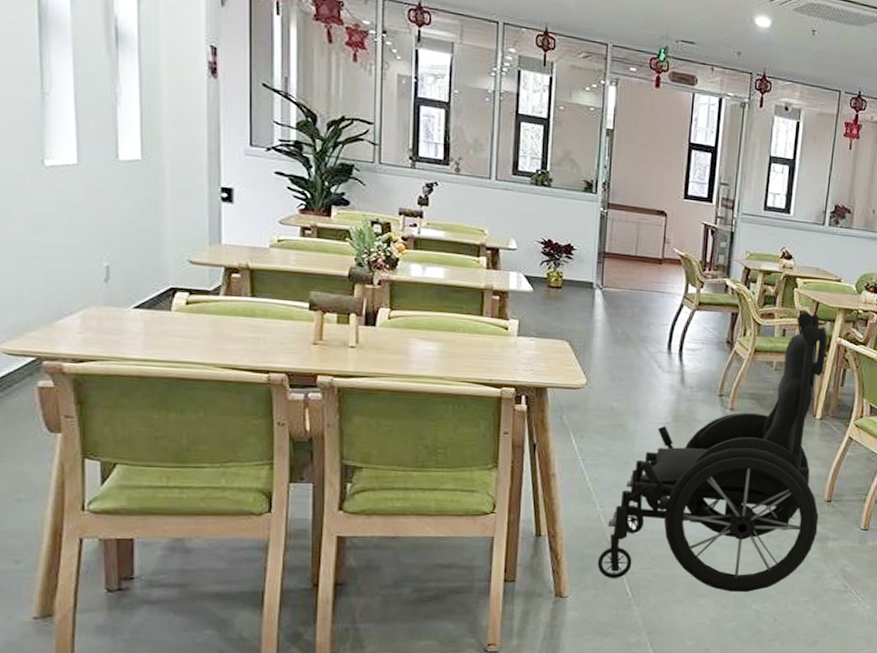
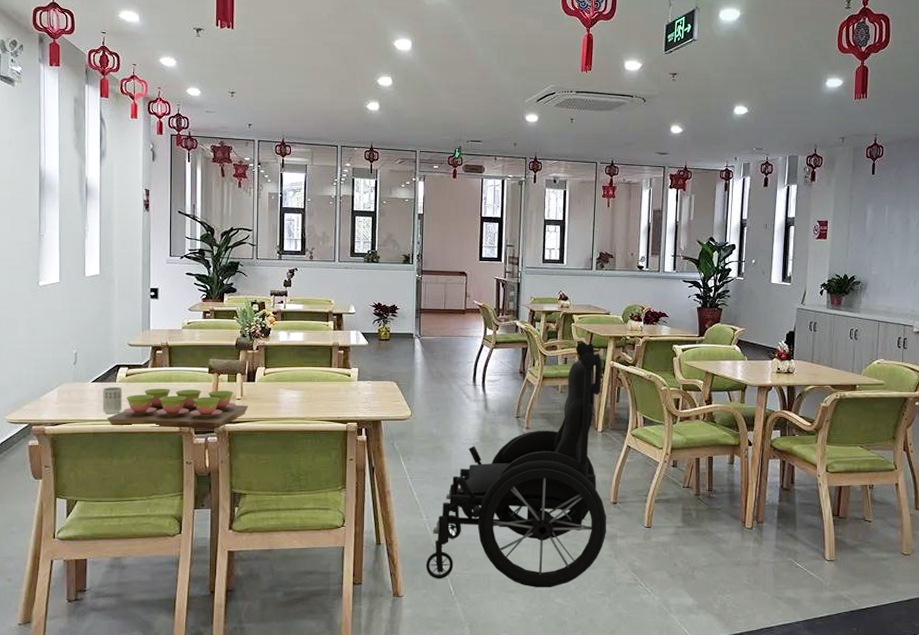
cup: none [151,316,182,354] -> present [103,387,123,414]
tea set: none [159,323,366,383] -> present [107,388,248,429]

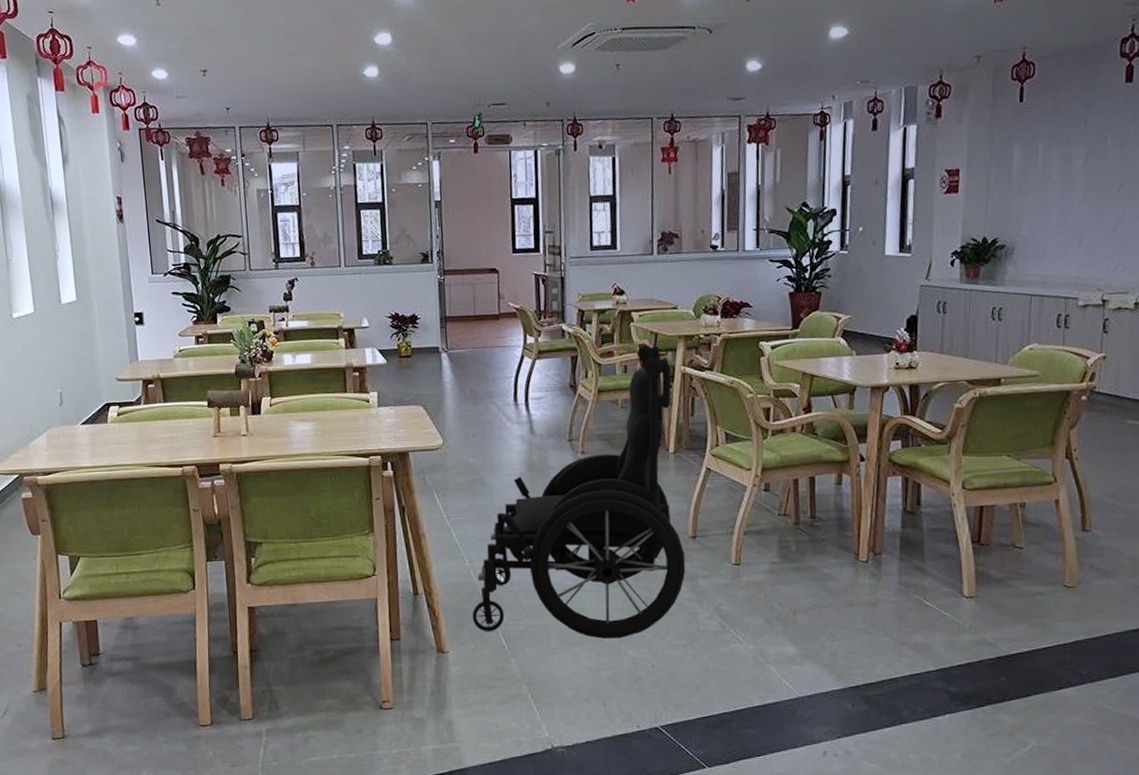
cup: present [103,387,123,414] -> none [94,428,118,460]
tea set: present [107,388,248,429] -> none [102,425,256,473]

